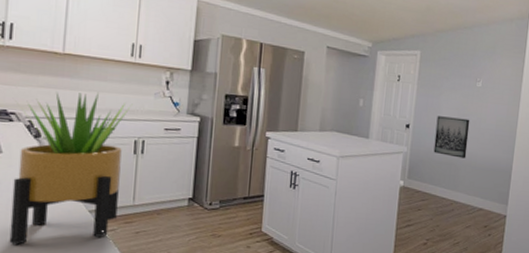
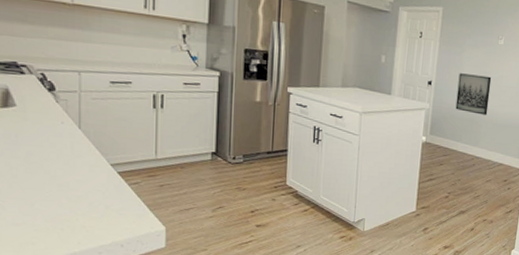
potted plant: present [9,92,133,245] -> none [30,44,149,197]

